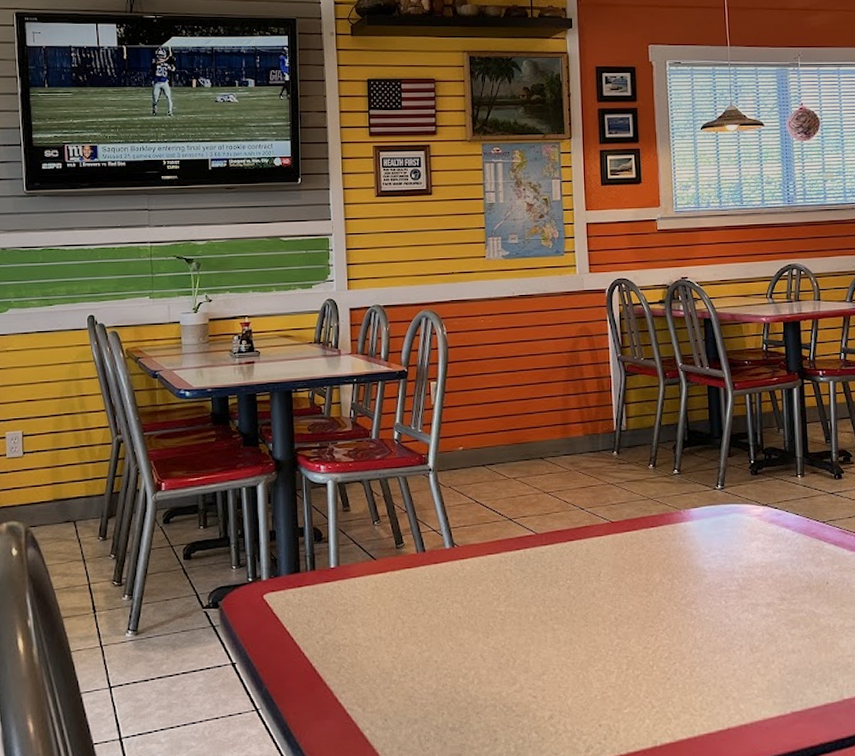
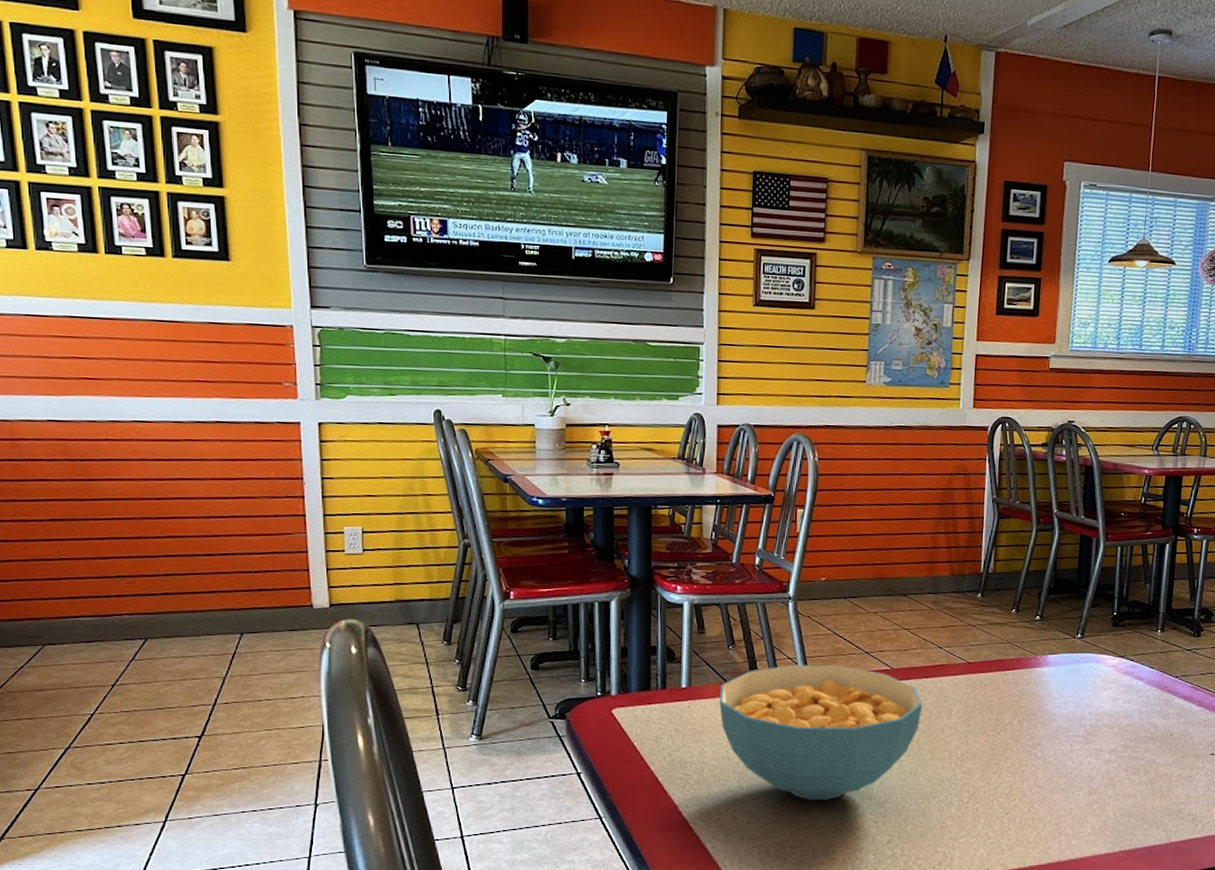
cereal bowl: none [367,534,571,678] -> present [718,664,923,801]

